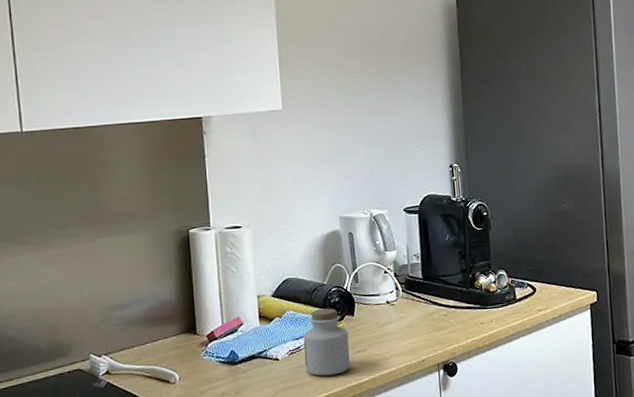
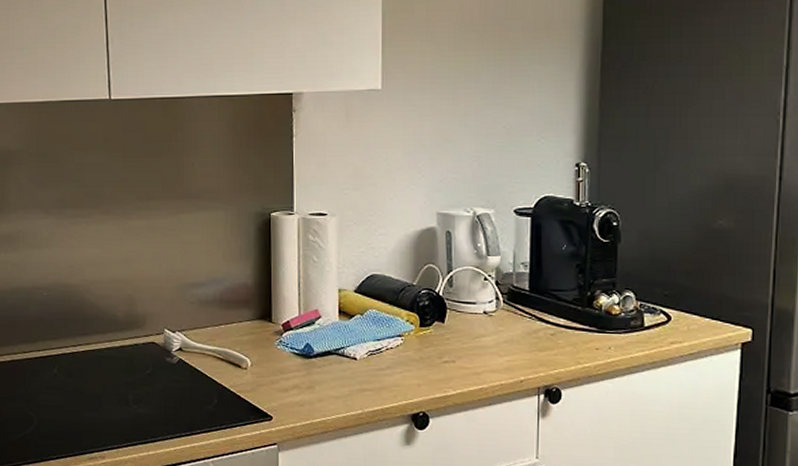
jar: present [303,308,350,376] -> none [385,311,436,384]

